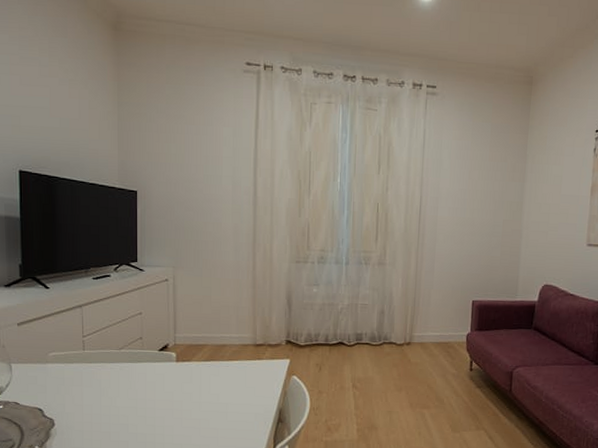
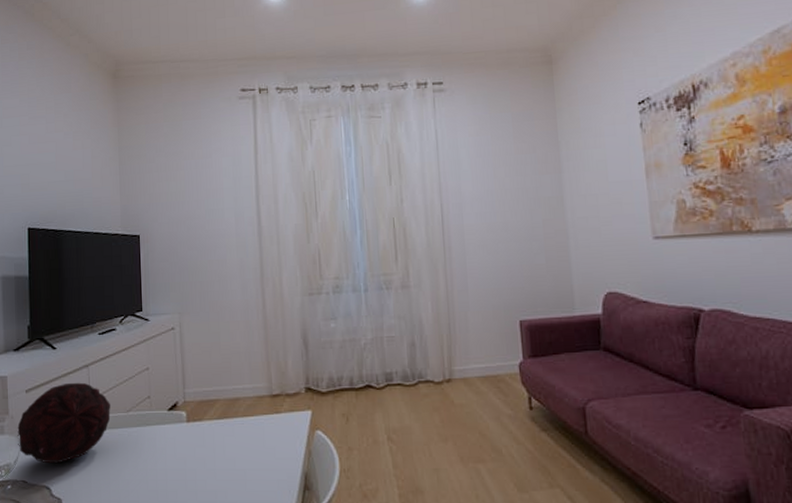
decorative orb: none [9,320,103,390] -> present [17,382,111,464]

